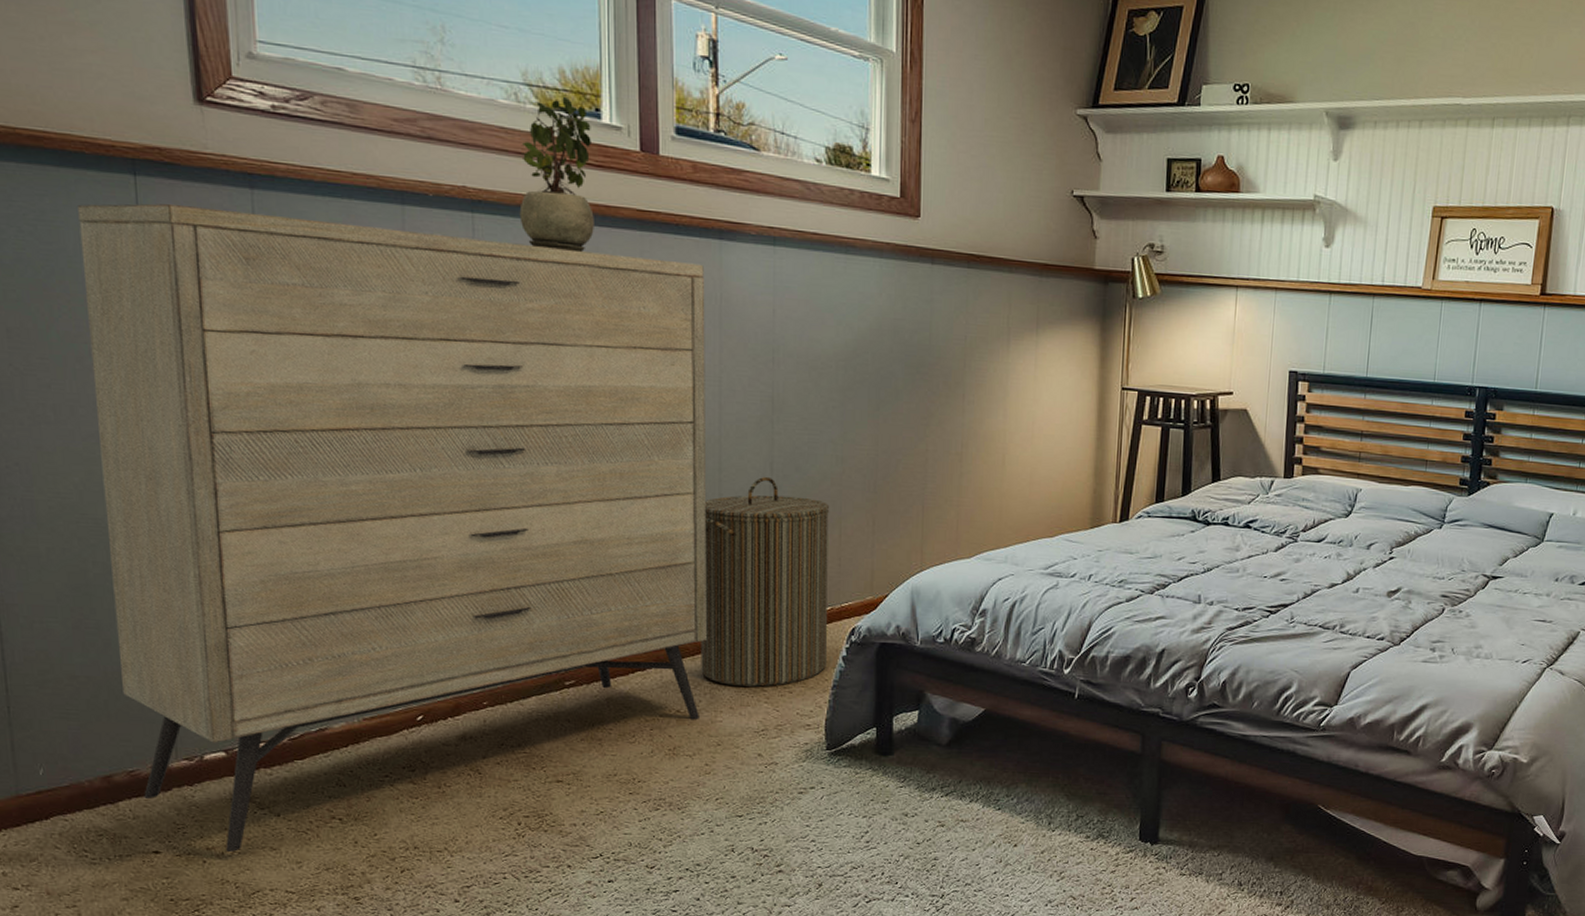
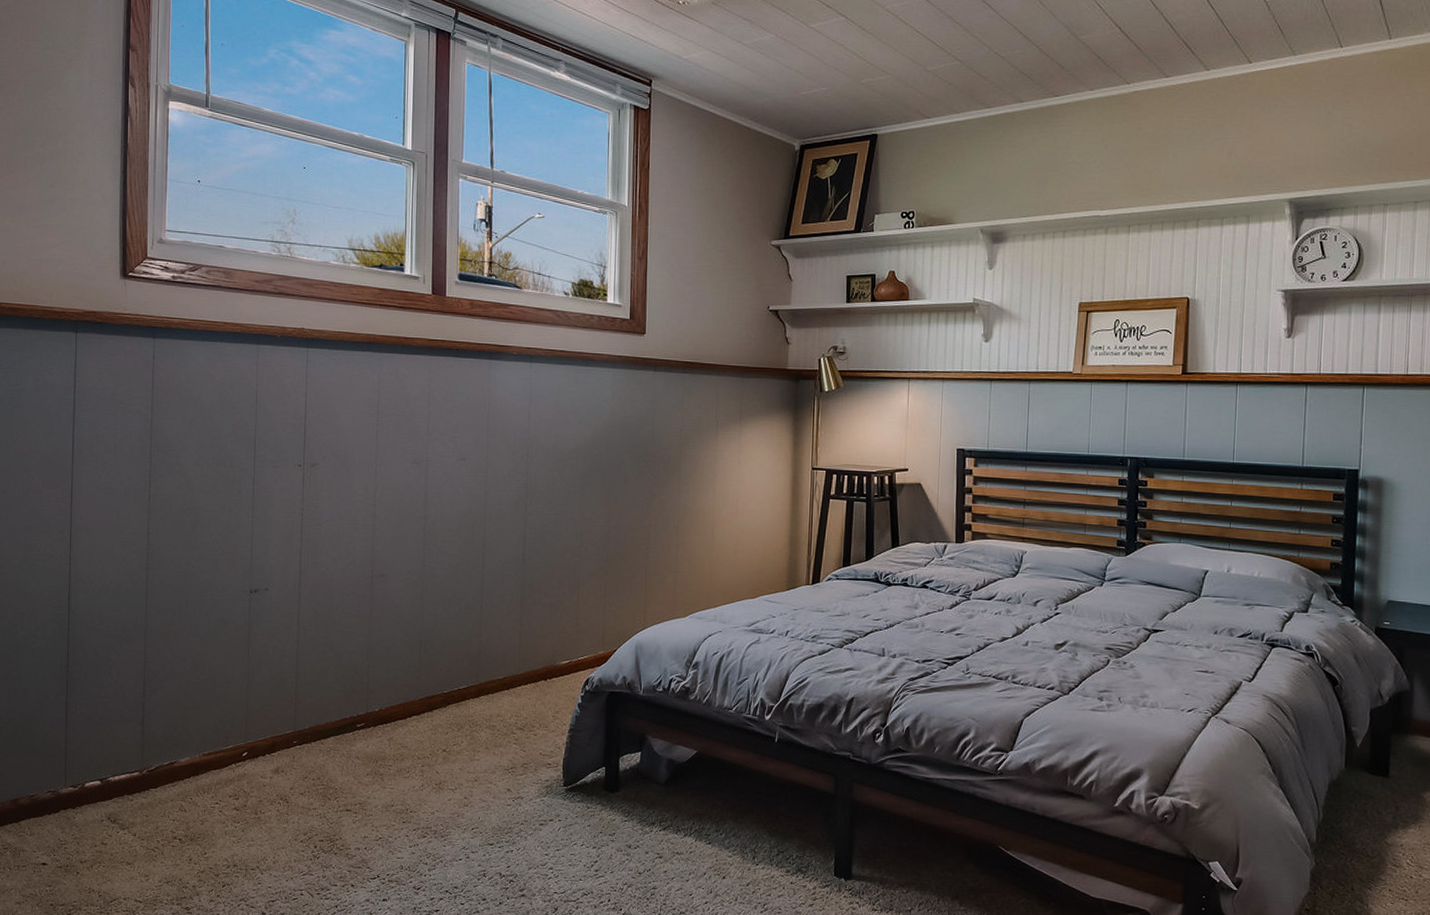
dresser: present [78,203,707,853] -> none [32,352,477,866]
potted plant: present [519,96,594,252] -> none [341,256,397,374]
laundry hamper: present [701,476,829,687] -> none [463,550,569,730]

